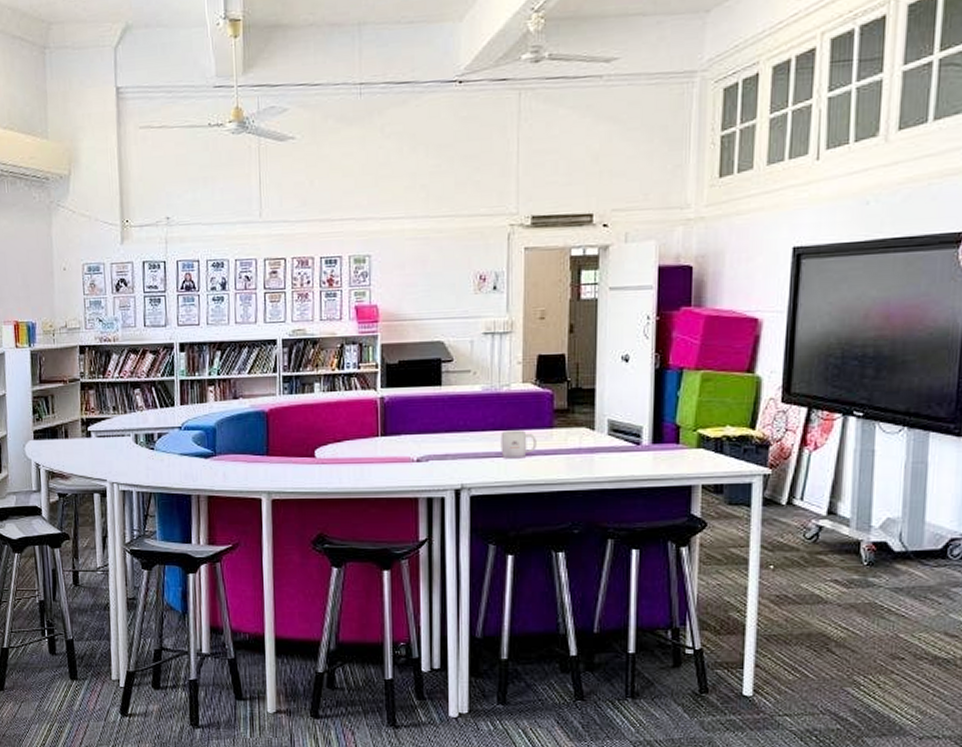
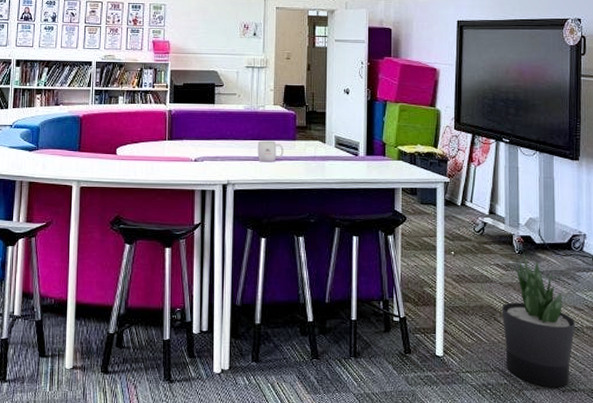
planter: none [838,564,946,734] -> present [501,253,576,387]

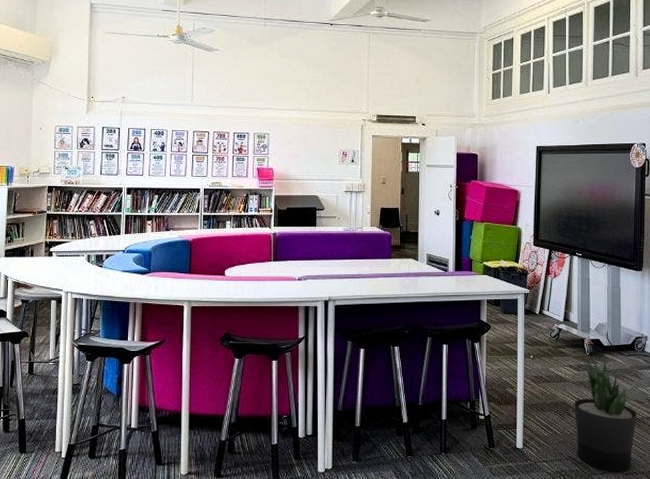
mug: present [257,140,284,163] -> none [356,259,380,279]

